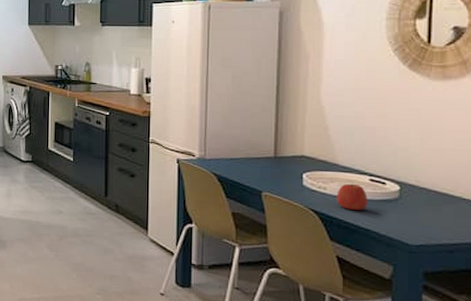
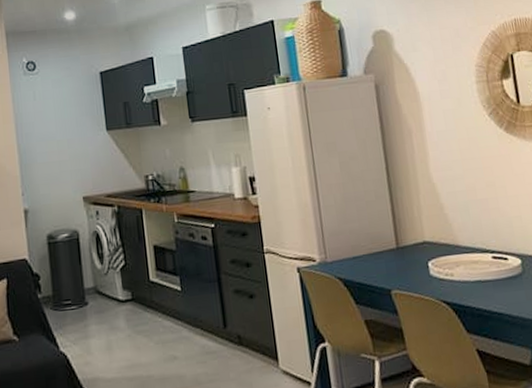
apple: present [337,183,368,210] -> none [464,264,495,294]

